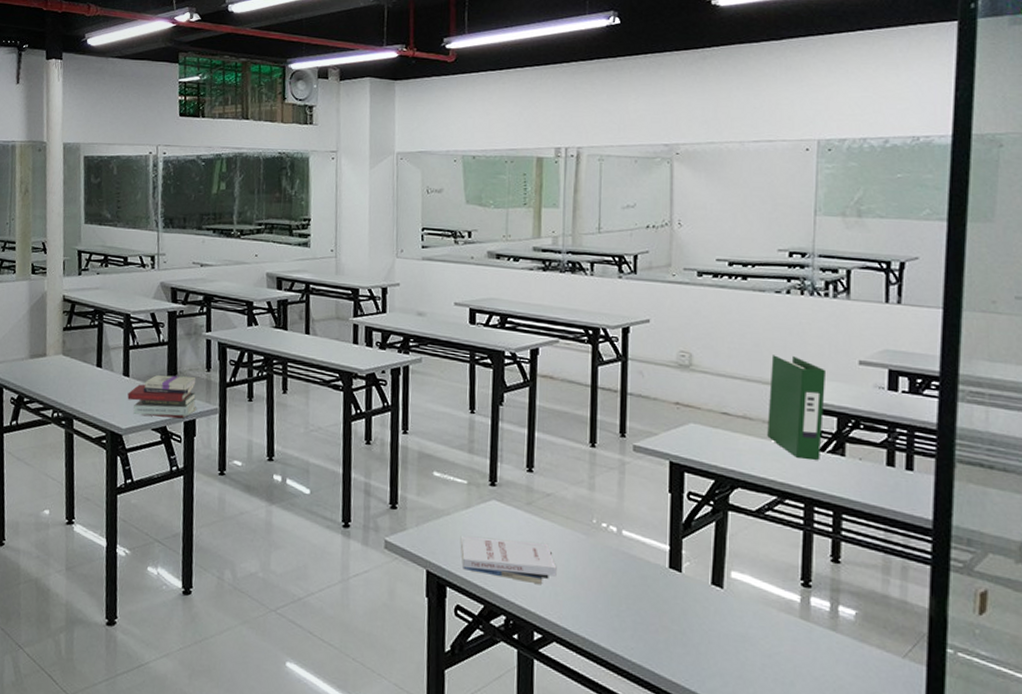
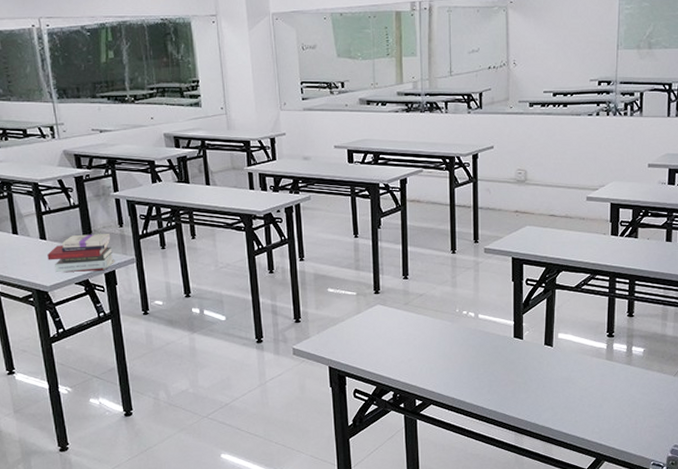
books: present [460,535,557,584] -> none [354,332,431,364]
binder: present [767,355,827,460] -> none [583,165,625,243]

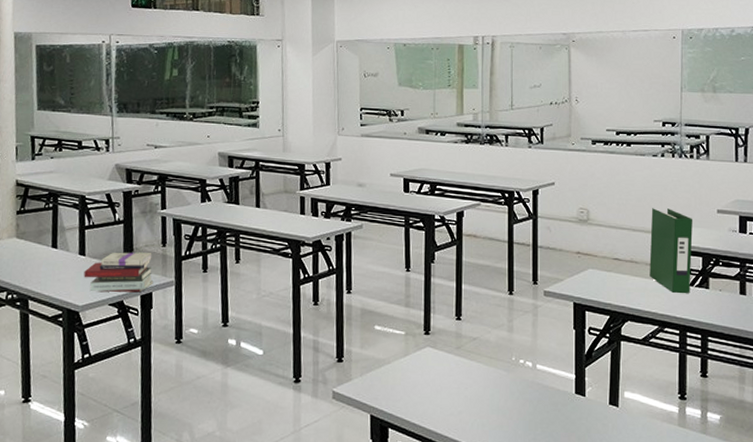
binder: none [583,165,625,243] -> present [649,208,693,293]

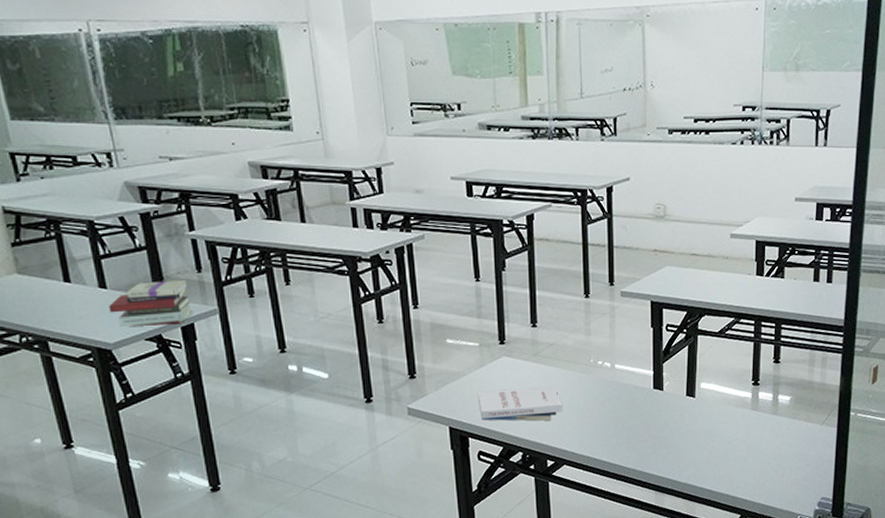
books: none [399,380,483,418] -> present [477,386,563,421]
binder: present [649,208,693,293] -> none [727,199,771,284]

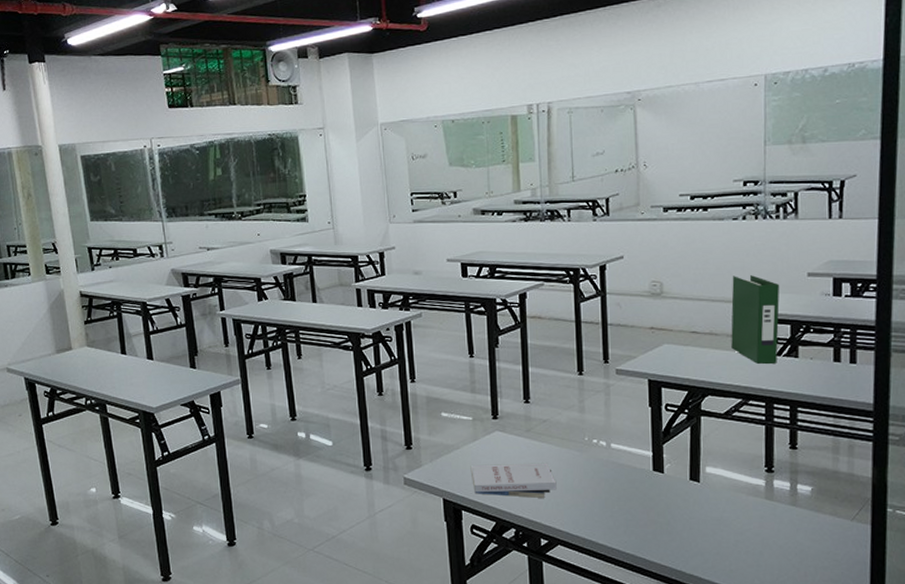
books: present [109,280,194,327] -> none [154,354,221,393]
binder: none [727,199,771,284] -> present [731,275,780,364]

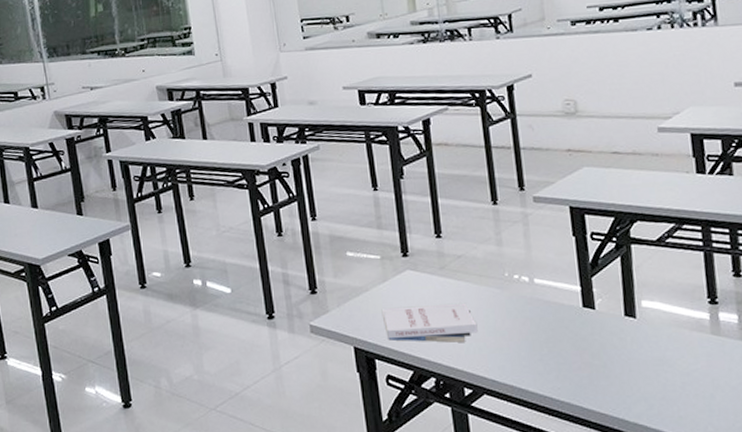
binder: present [731,275,780,364] -> none [652,88,710,184]

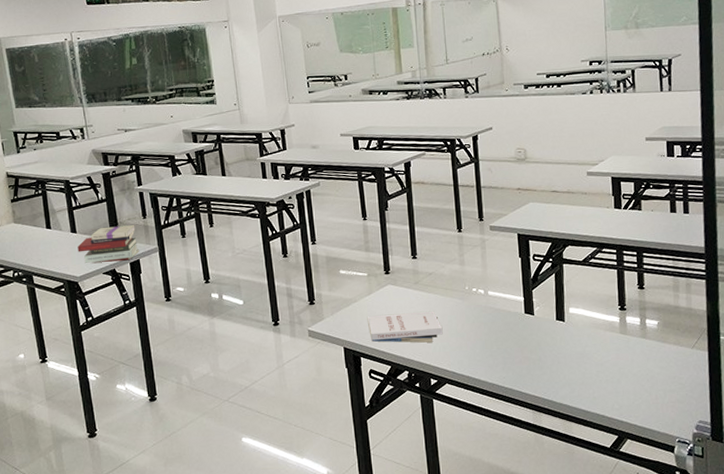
books: none [39,199,109,243] -> present [77,225,140,263]

